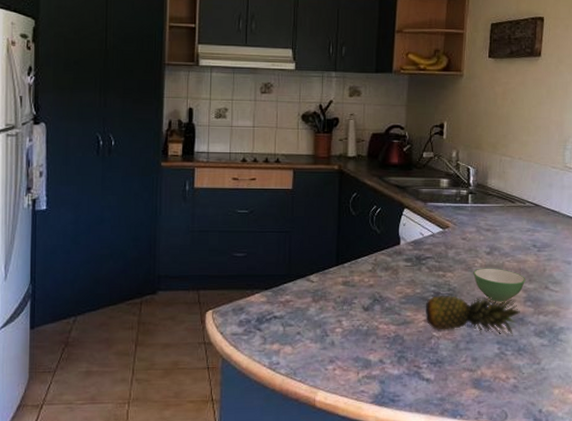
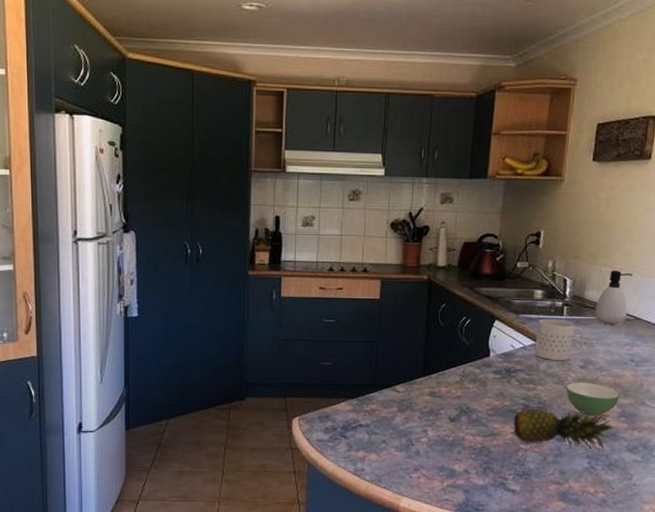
mug: none [443,207,490,247] -> present [534,319,586,360]
soap dispenser: none [497,159,530,212] -> present [594,270,633,325]

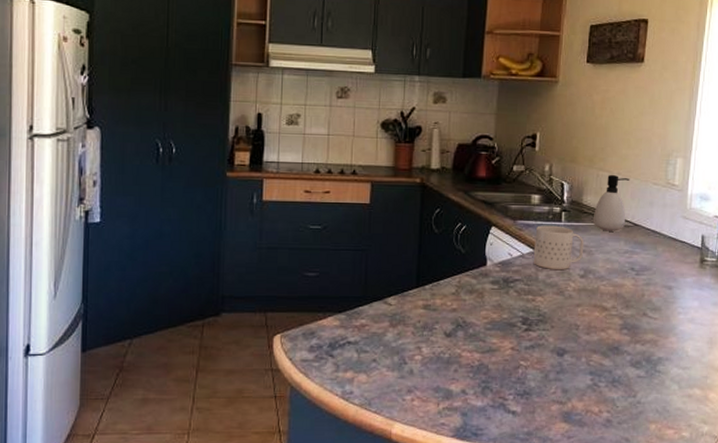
fruit: present [513,409,613,451] -> none [513,322,615,367]
bowl: present [565,382,621,419] -> none [565,292,623,332]

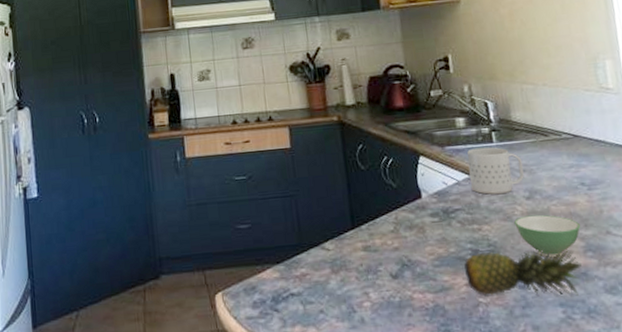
fruit: none [513,322,615,367] -> present [464,249,582,296]
bowl: none [565,292,623,332] -> present [514,214,581,258]
soap dispenser: present [592,174,630,232] -> none [526,86,564,147]

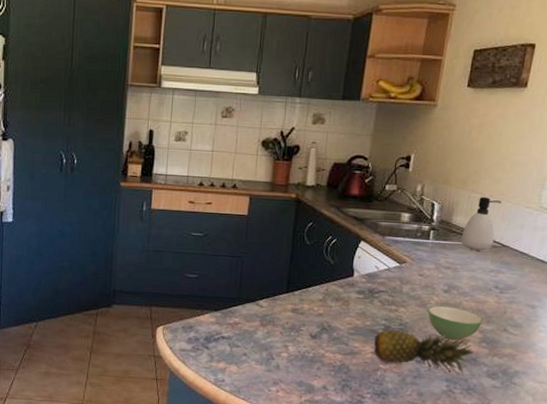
mug: present [466,147,524,195] -> none [398,242,451,284]
soap dispenser: none [526,86,564,147] -> present [460,196,502,251]

